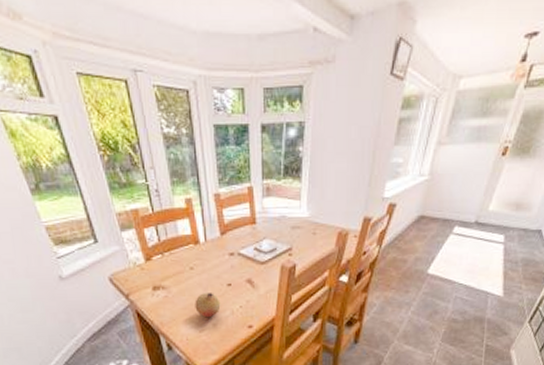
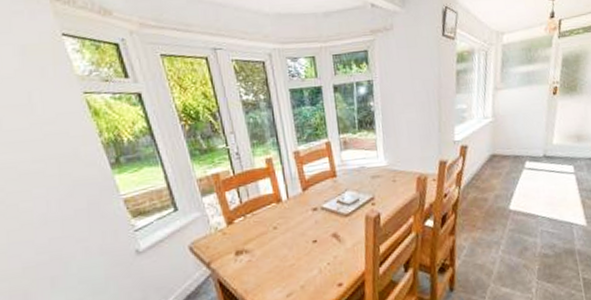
fruit: present [195,292,221,318] -> none [280,251,308,280]

